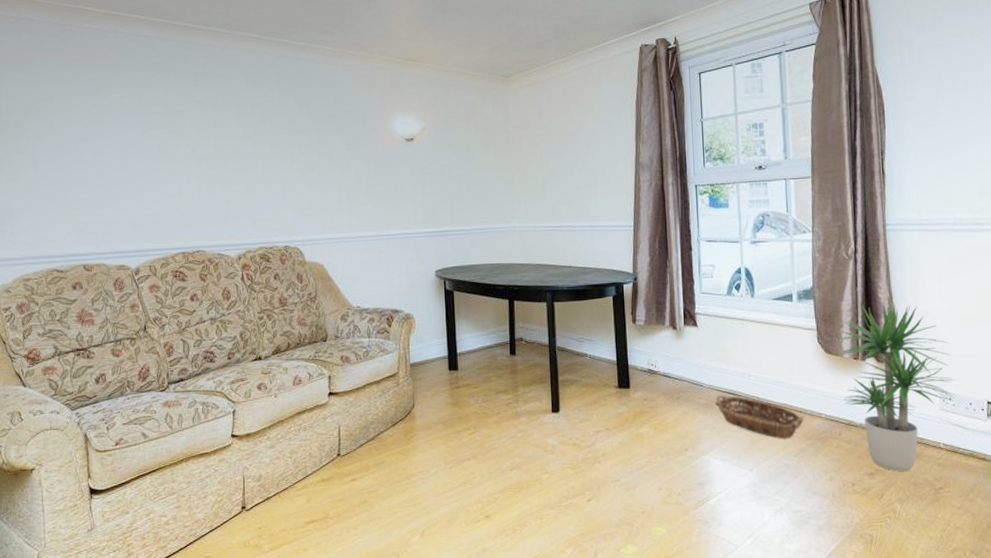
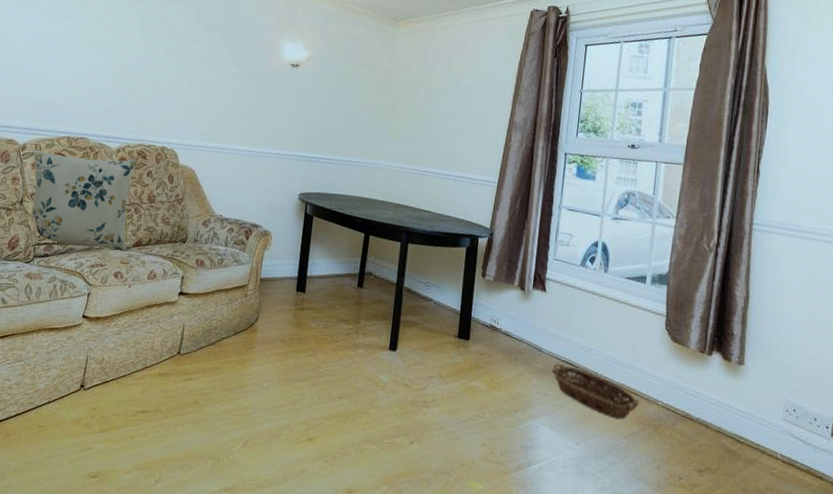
pillow: none [149,263,266,374] -> present [29,149,139,252]
potted plant: present [832,301,957,471] -> none [678,299,803,475]

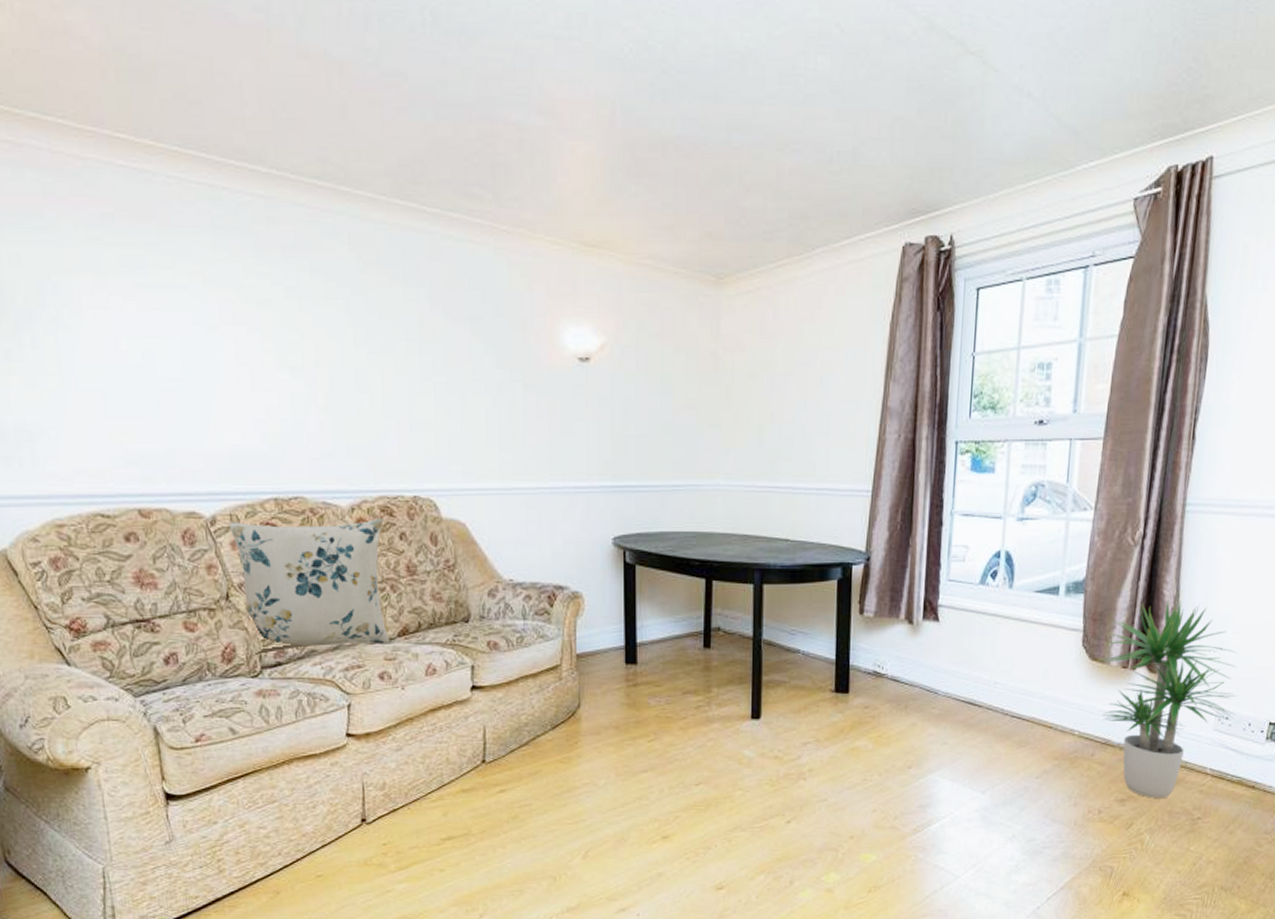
basket: present [551,363,640,419] -> none [949,705,1054,757]
potted plant: none [678,299,803,475] -> present [1097,600,1237,798]

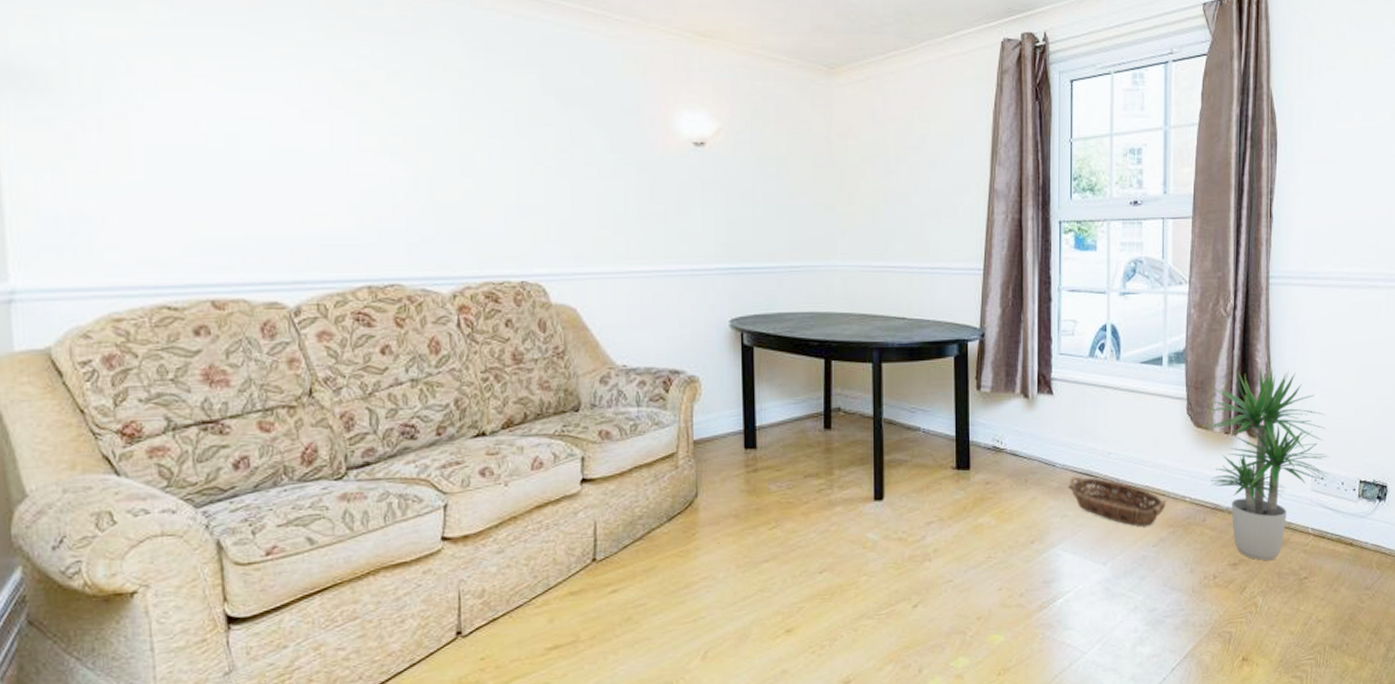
pillow: present [229,517,390,656] -> none [316,304,493,456]
basket: none [949,705,1054,757] -> present [1067,476,1167,526]

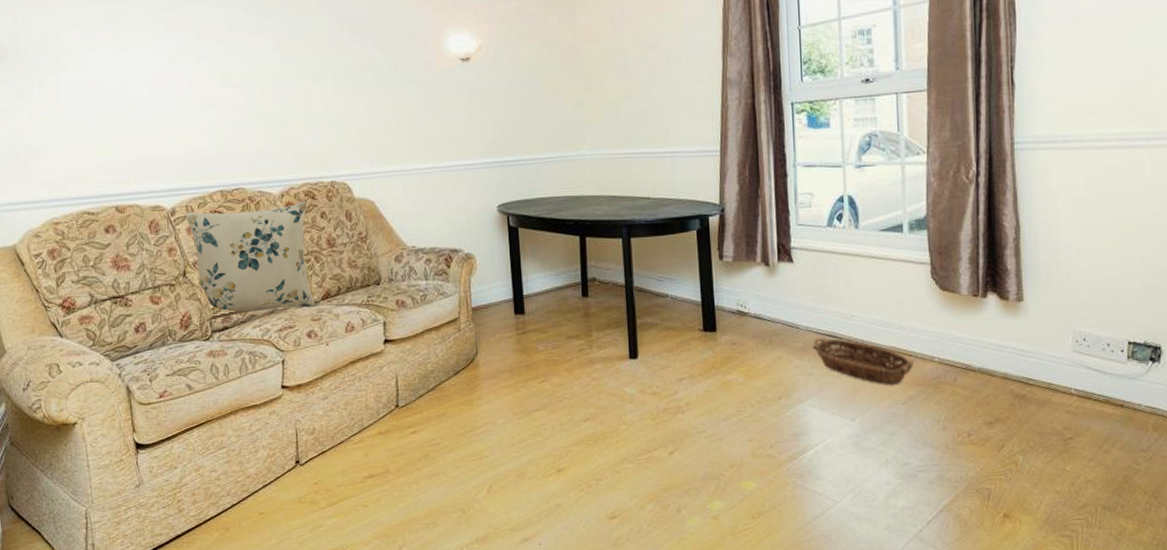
pillow: none [316,304,493,456] -> present [185,201,315,322]
potted plant: present [1201,367,1330,560] -> none [947,230,1092,420]

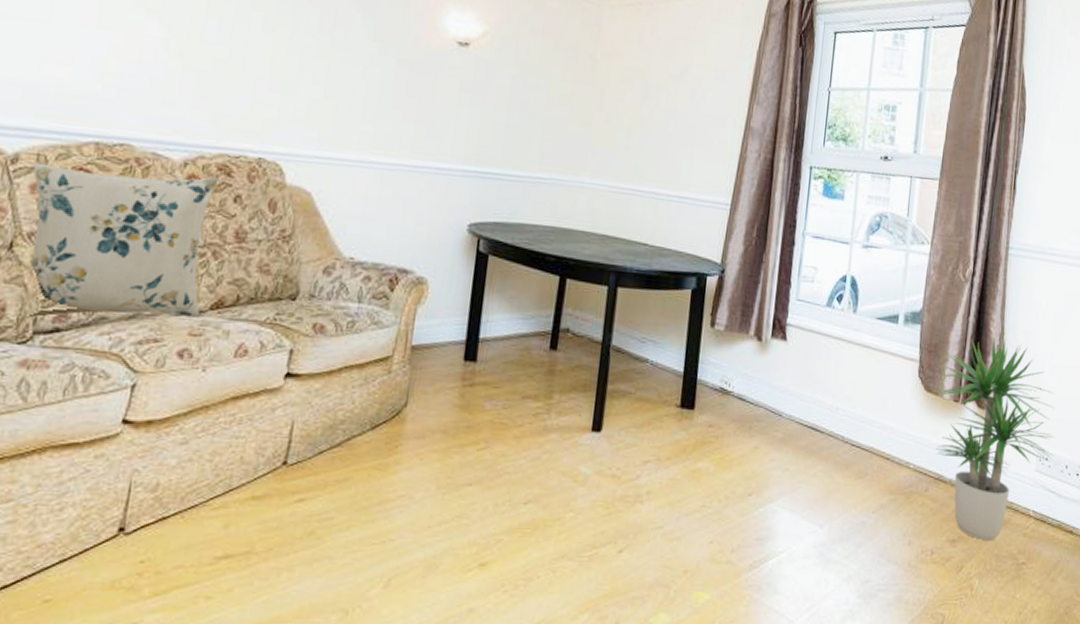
basket: present [812,337,915,385] -> none [791,429,891,490]
potted plant: none [947,230,1092,420] -> present [931,337,1055,540]

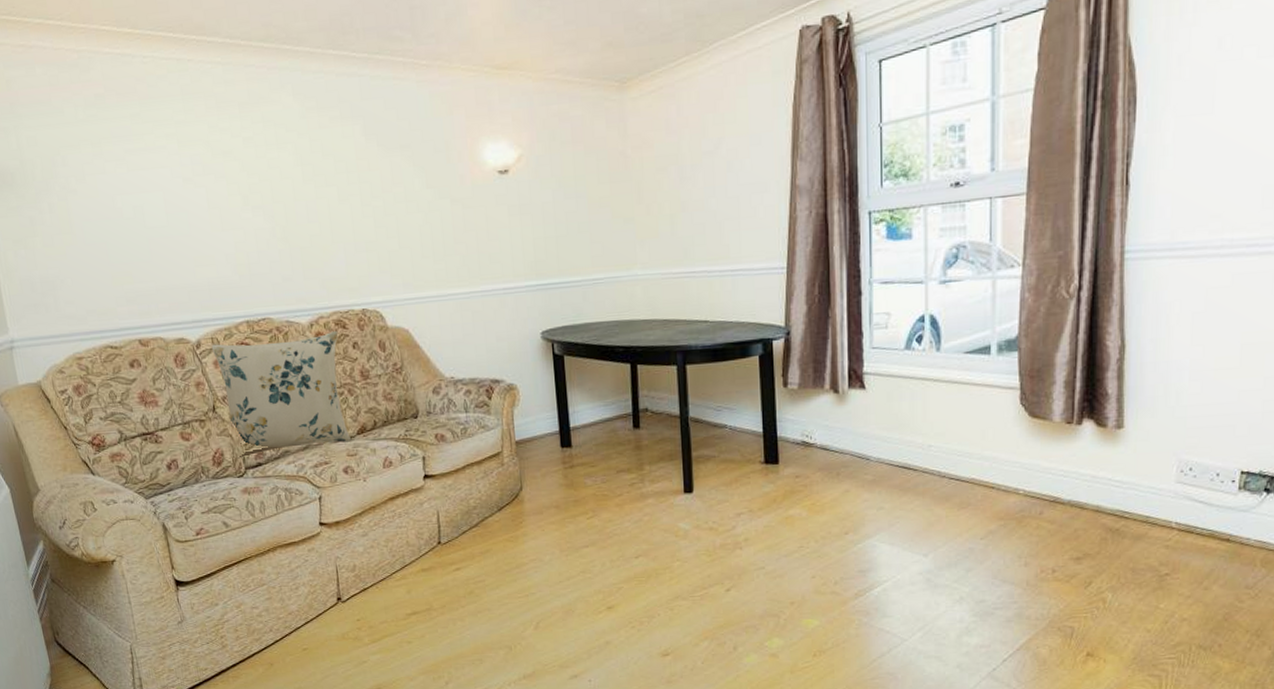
potted plant: present [931,337,1055,540] -> none [1038,350,1201,555]

